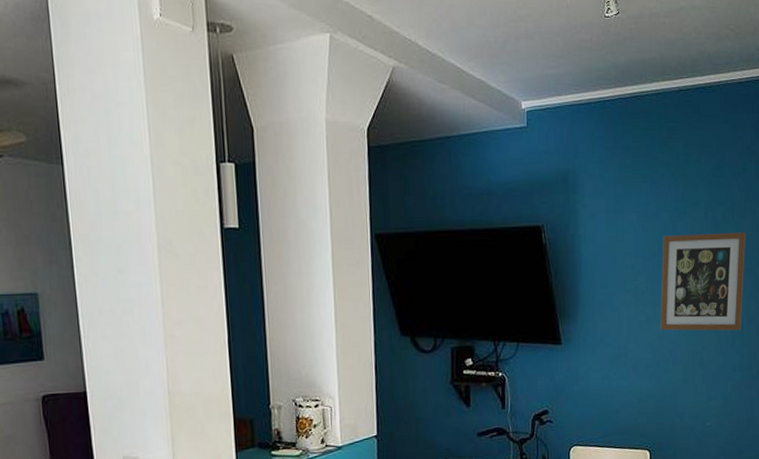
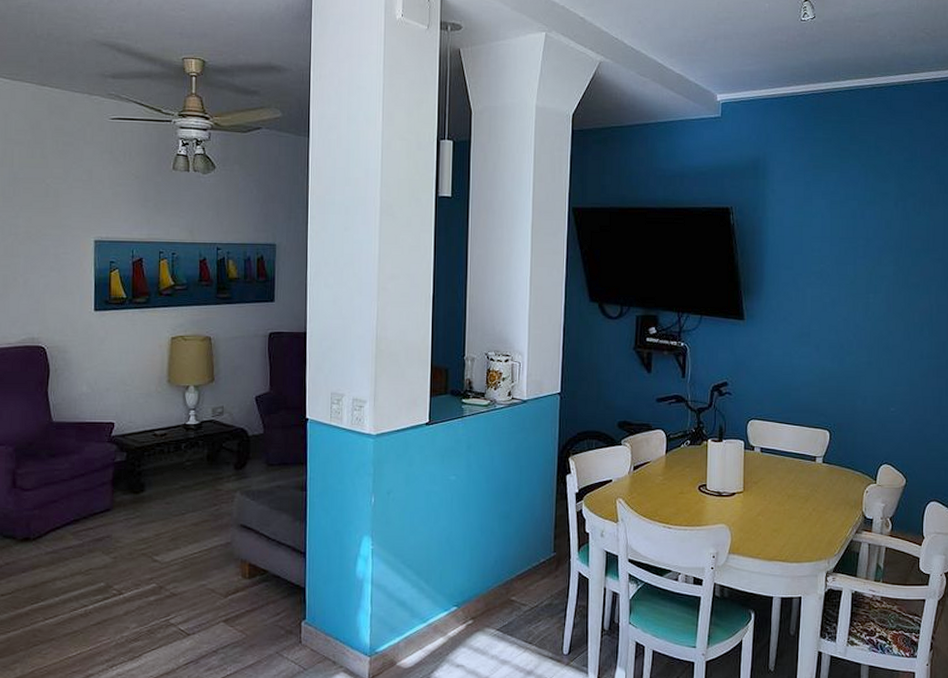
wall art: present [660,233,746,331] -> none [845,222,938,319]

